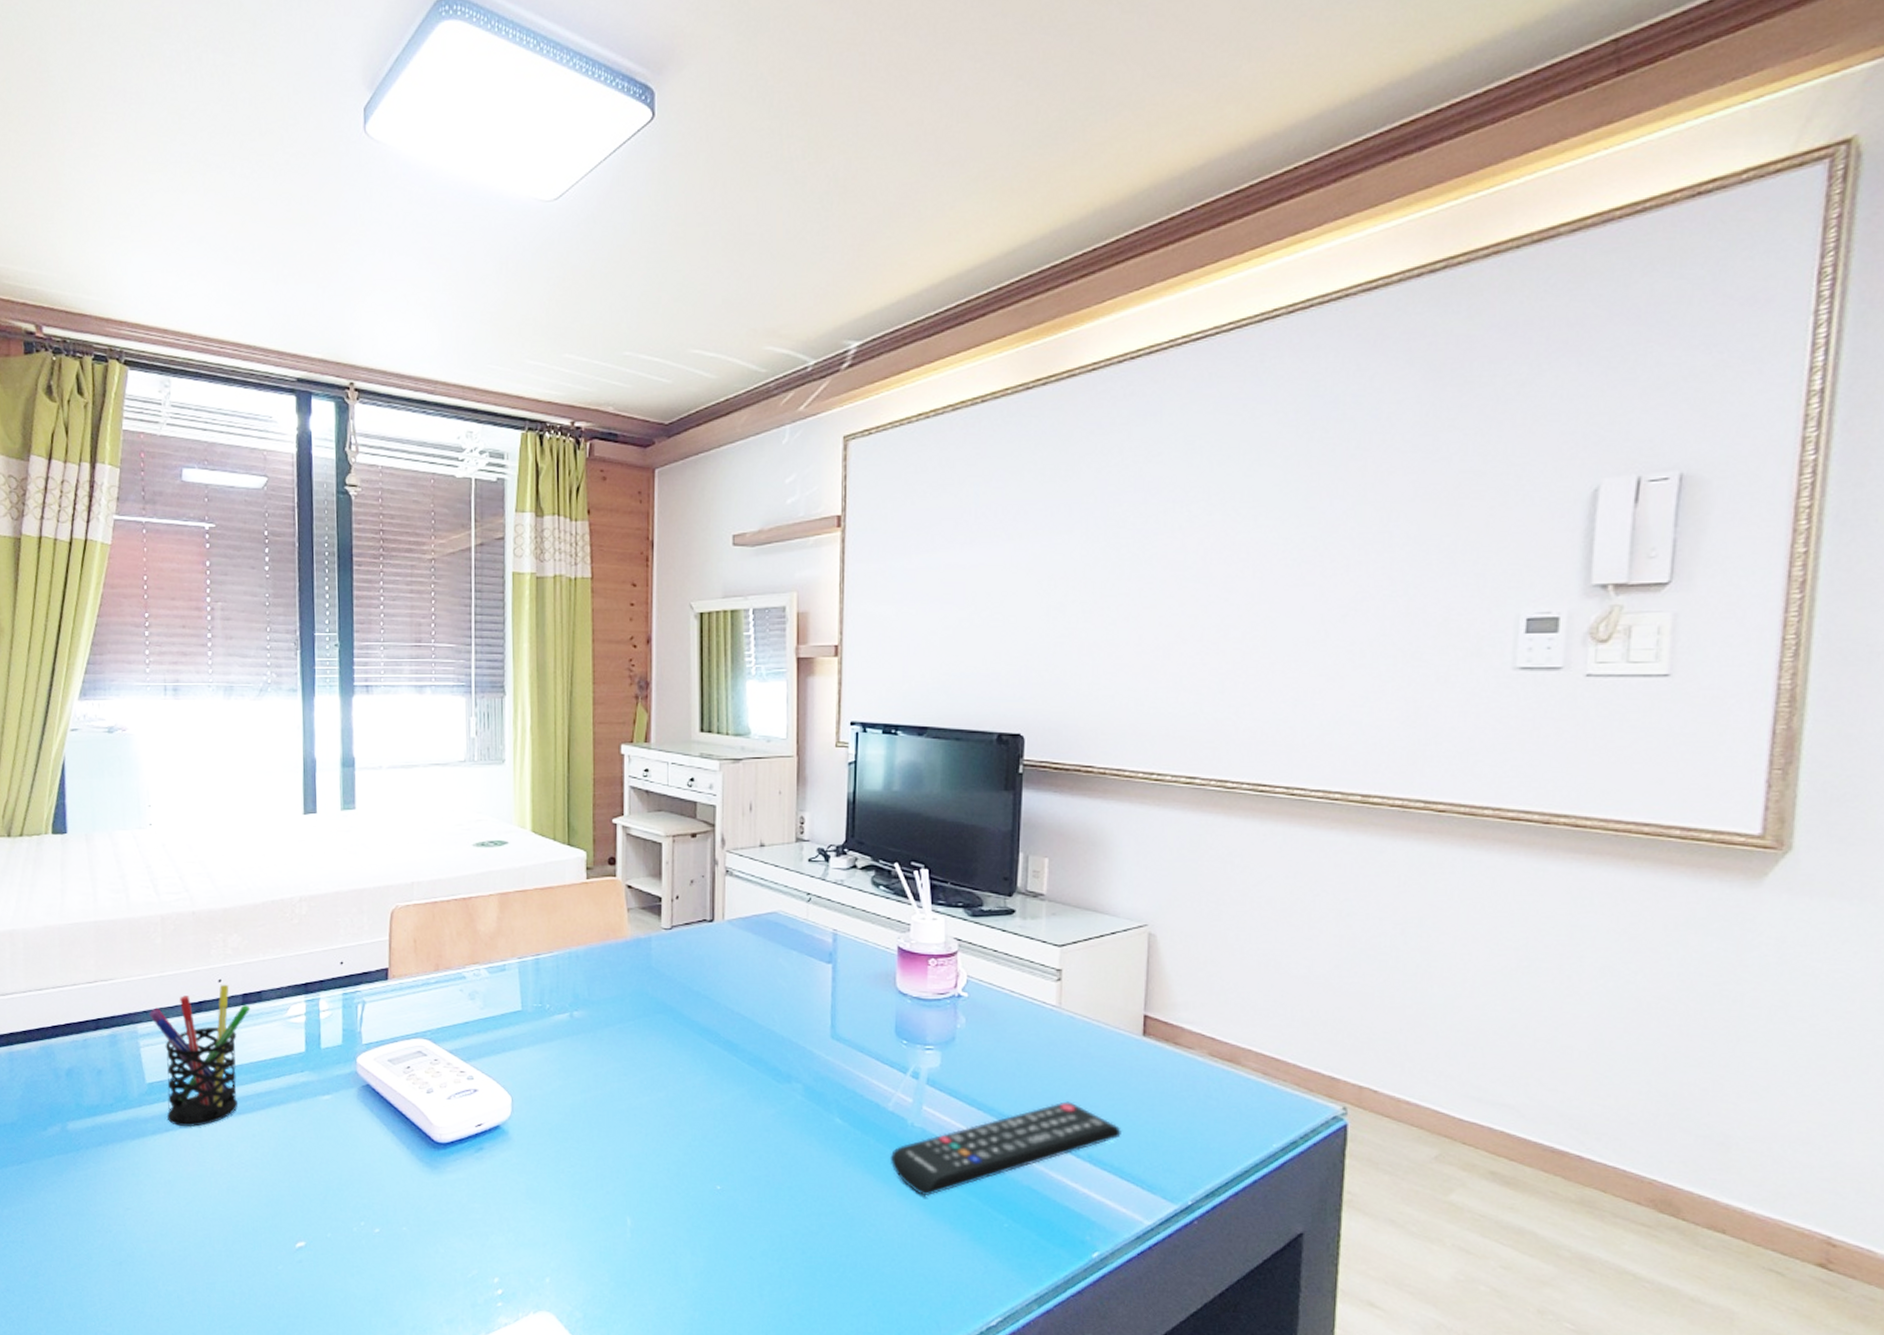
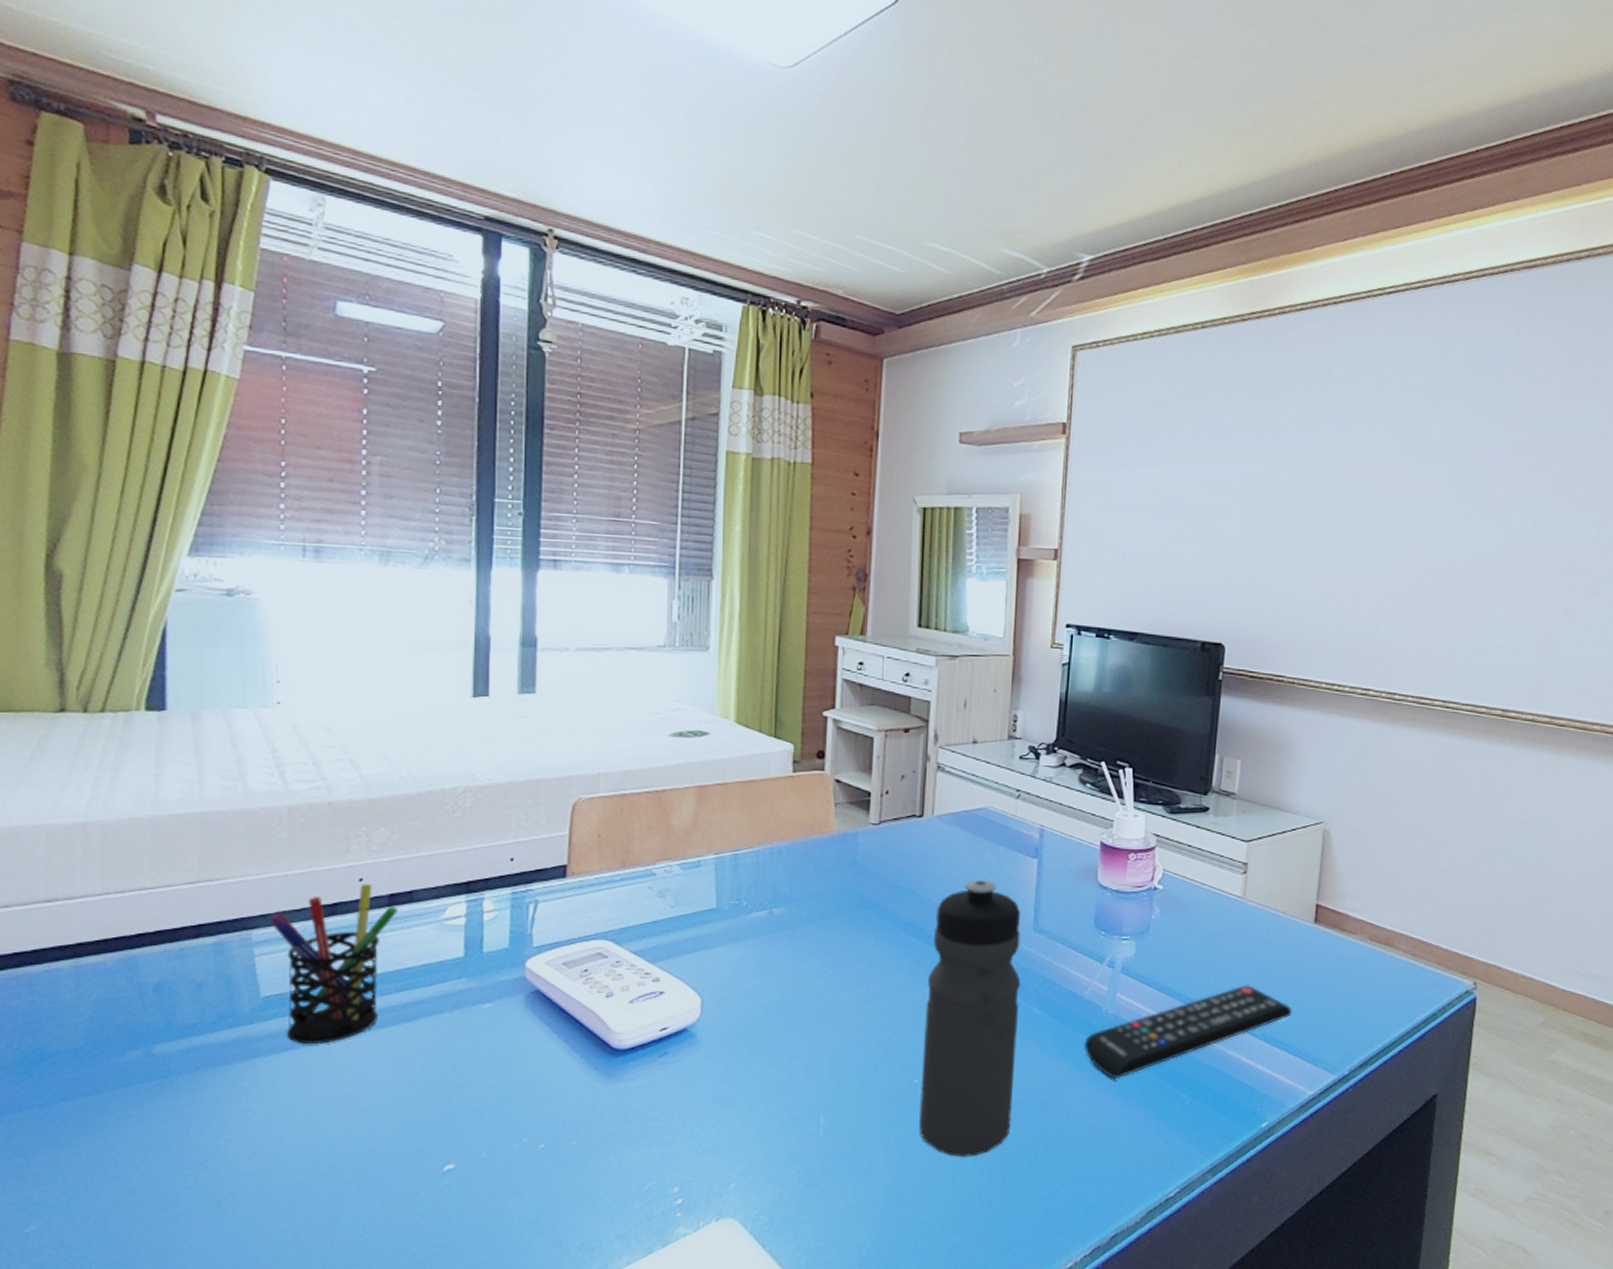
water bottle: none [722,985,820,1268] -> present [919,880,1021,1157]

